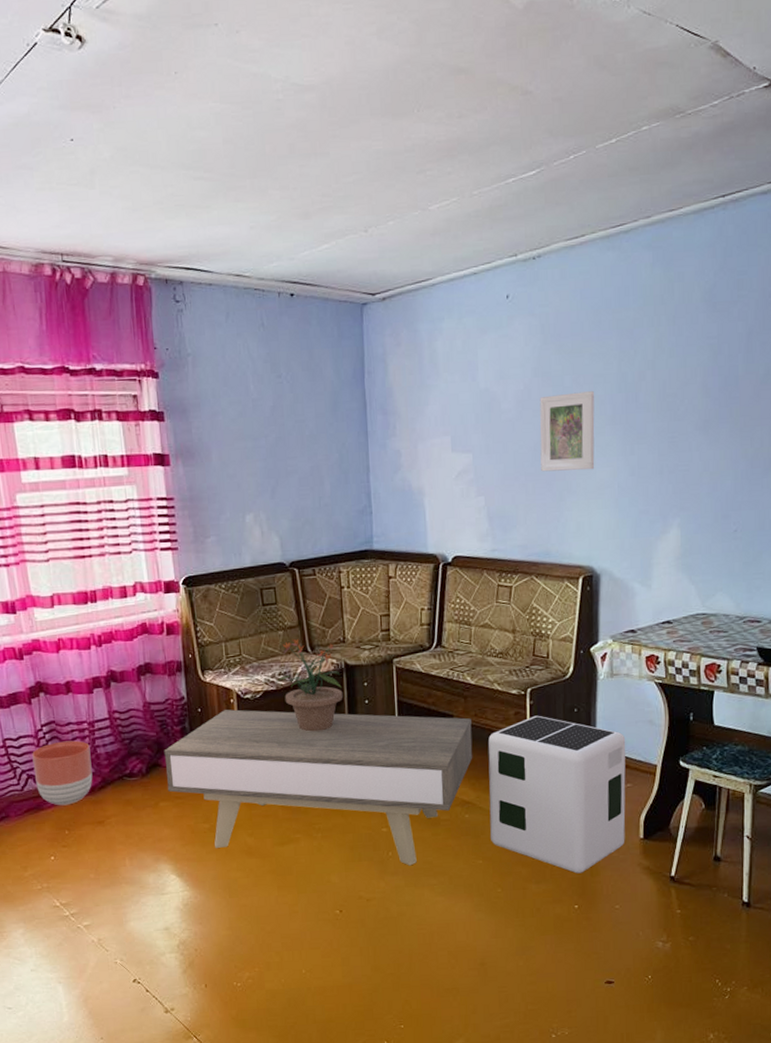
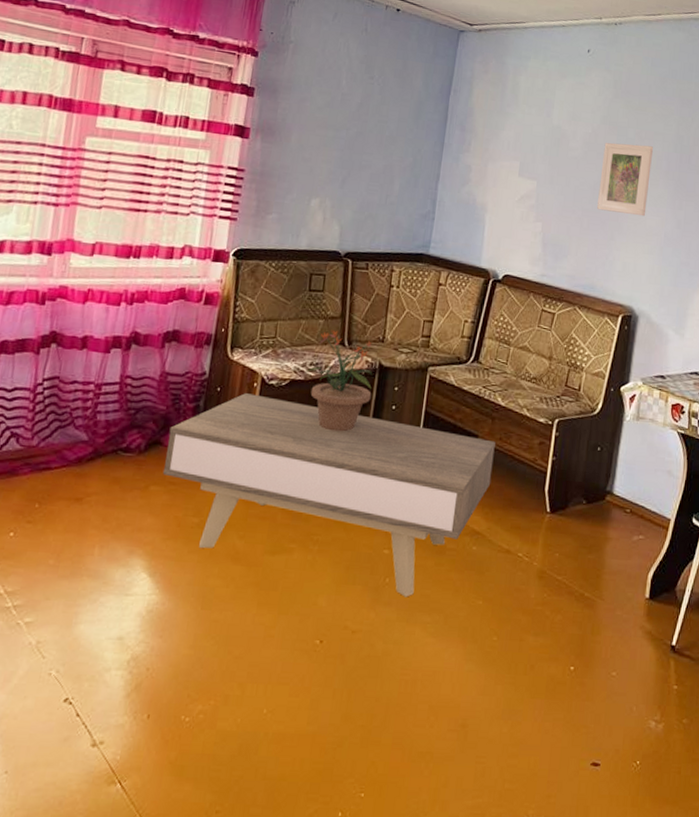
planter: present [32,740,93,806] -> none [17,400,91,474]
air purifier: present [488,715,626,874] -> none [495,448,644,630]

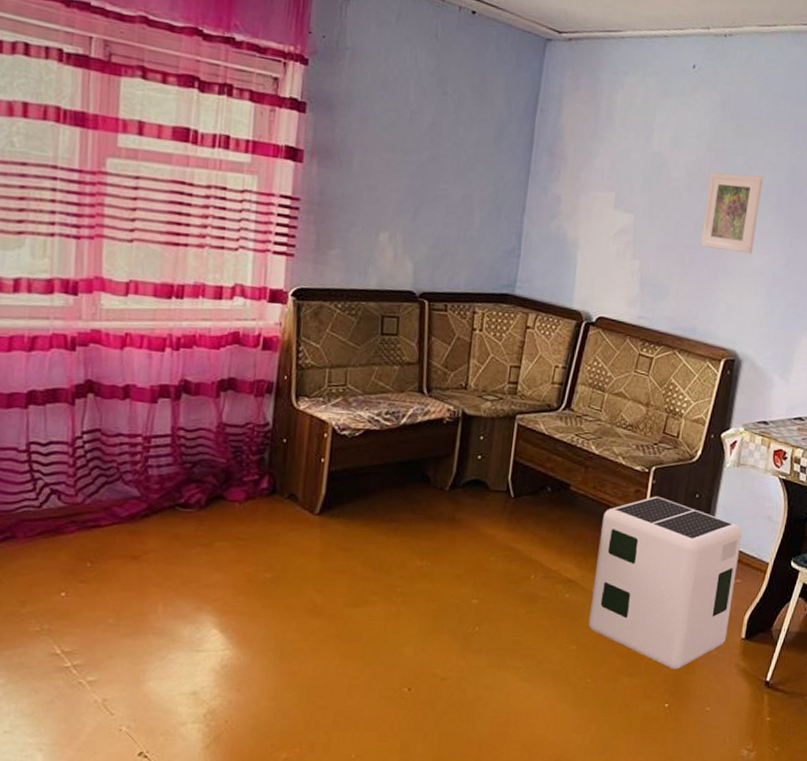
coffee table: present [162,393,496,597] -> none [227,444,589,645]
potted plant: present [305,329,373,432] -> none [381,376,455,483]
air purifier: none [495,448,644,630] -> present [588,496,743,670]

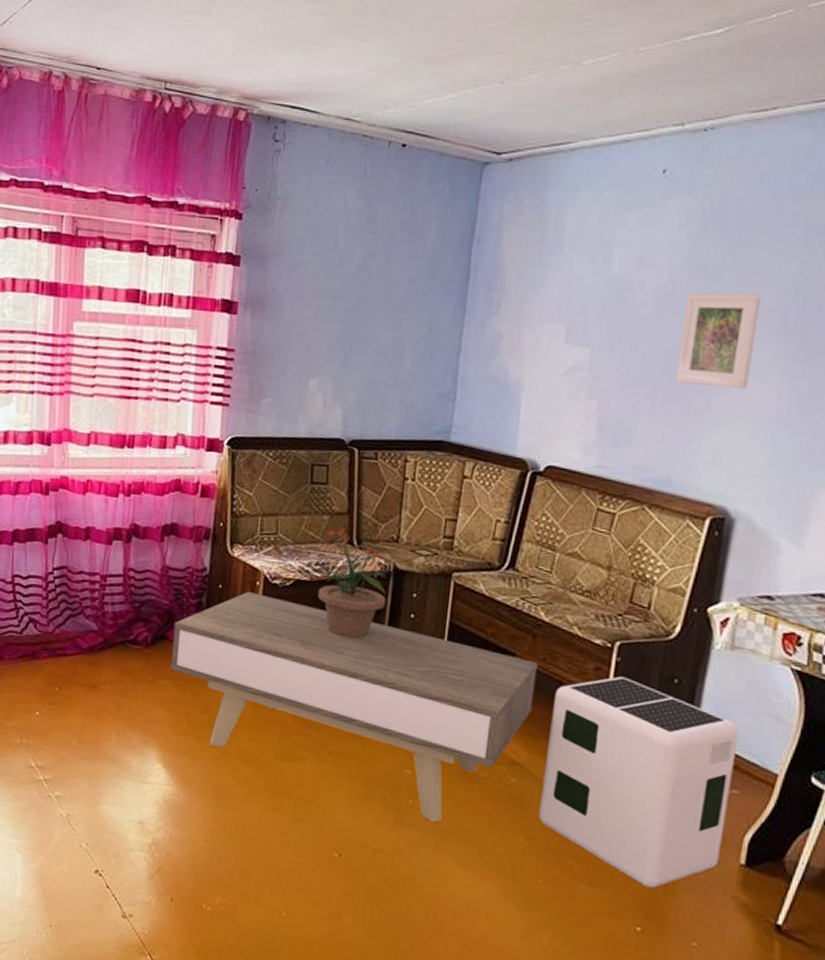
coffee table: none [227,444,589,645] -> present [170,592,538,823]
potted plant: none [381,376,455,483] -> present [311,526,387,639]

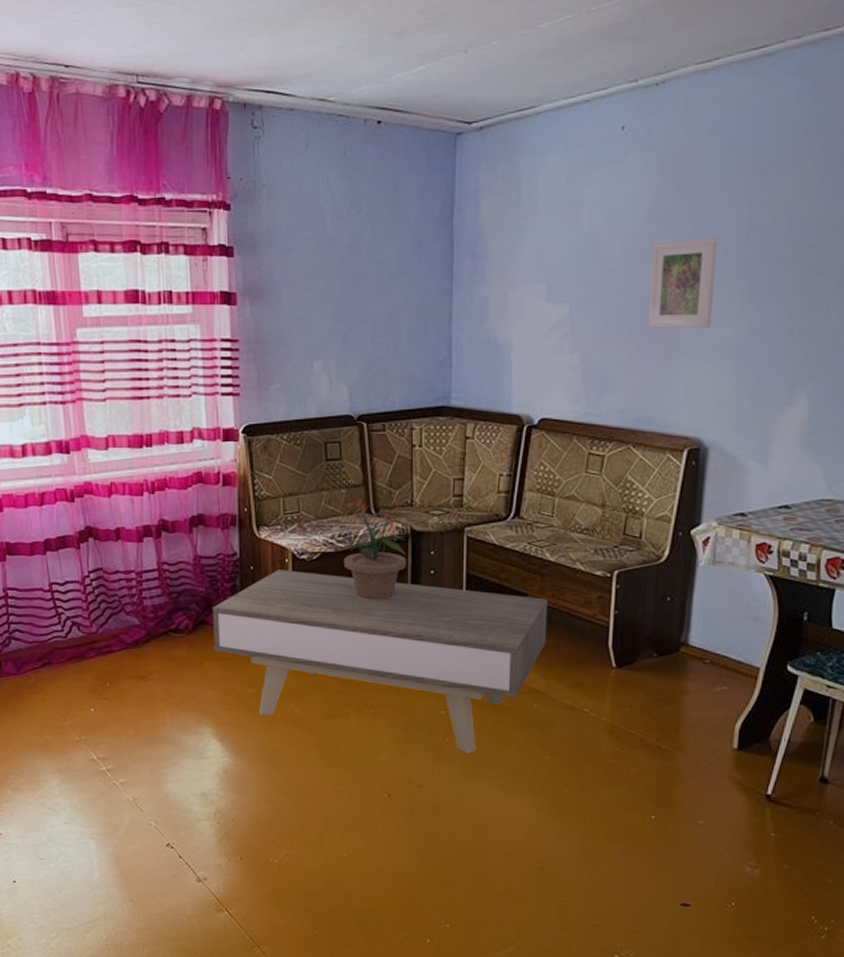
air purifier: present [539,676,739,889] -> none [560,601,725,781]

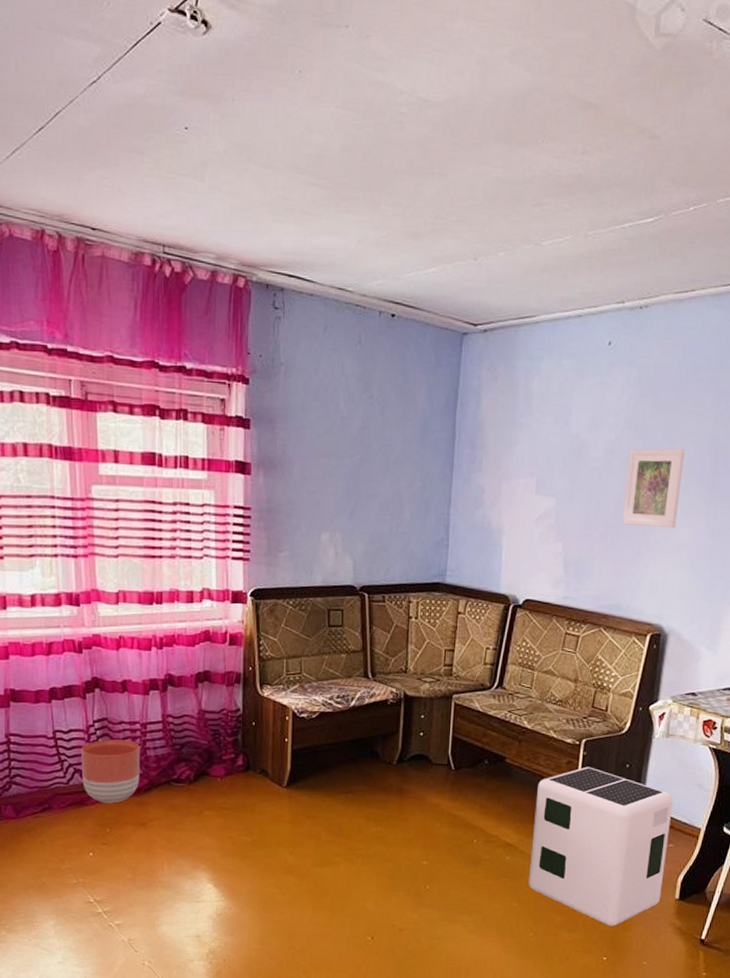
planter: none [78,590,138,657] -> present [81,739,140,804]
coffee table: present [212,570,548,754] -> none [213,726,523,901]
potted plant: present [335,498,407,600] -> none [333,663,399,758]
air purifier: none [560,601,725,781] -> present [528,766,674,927]

